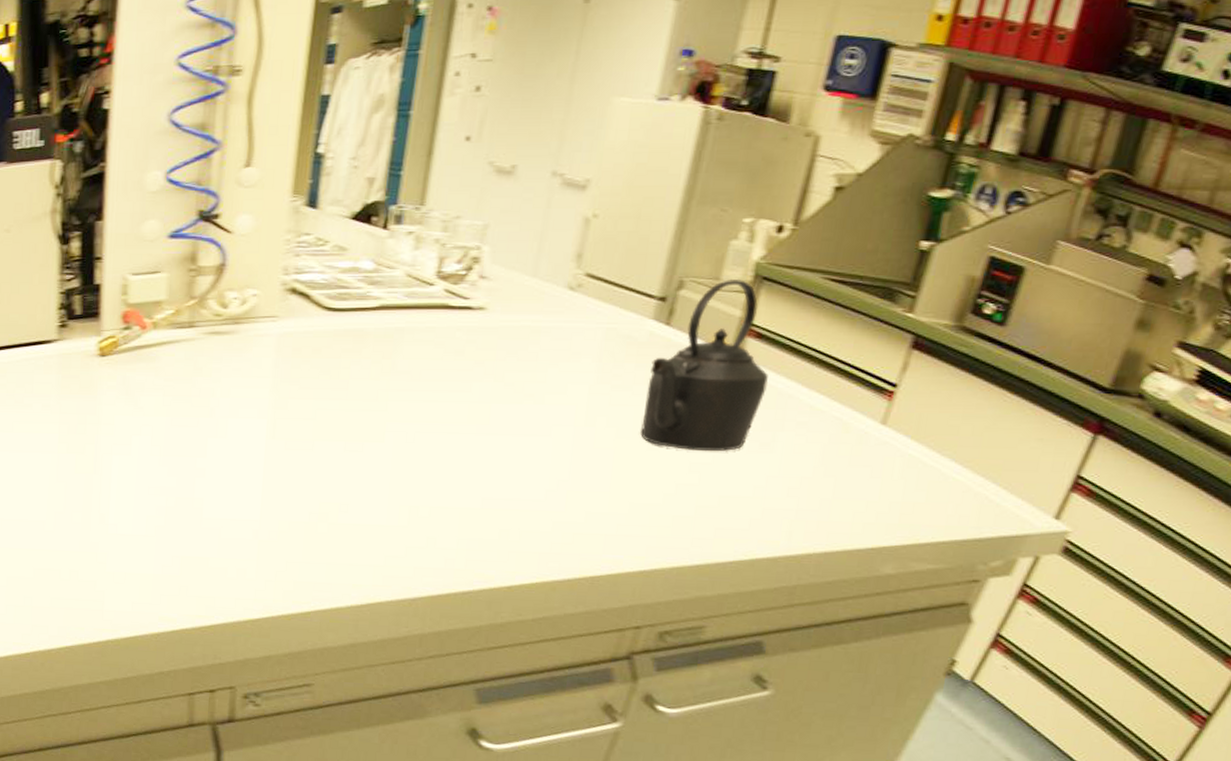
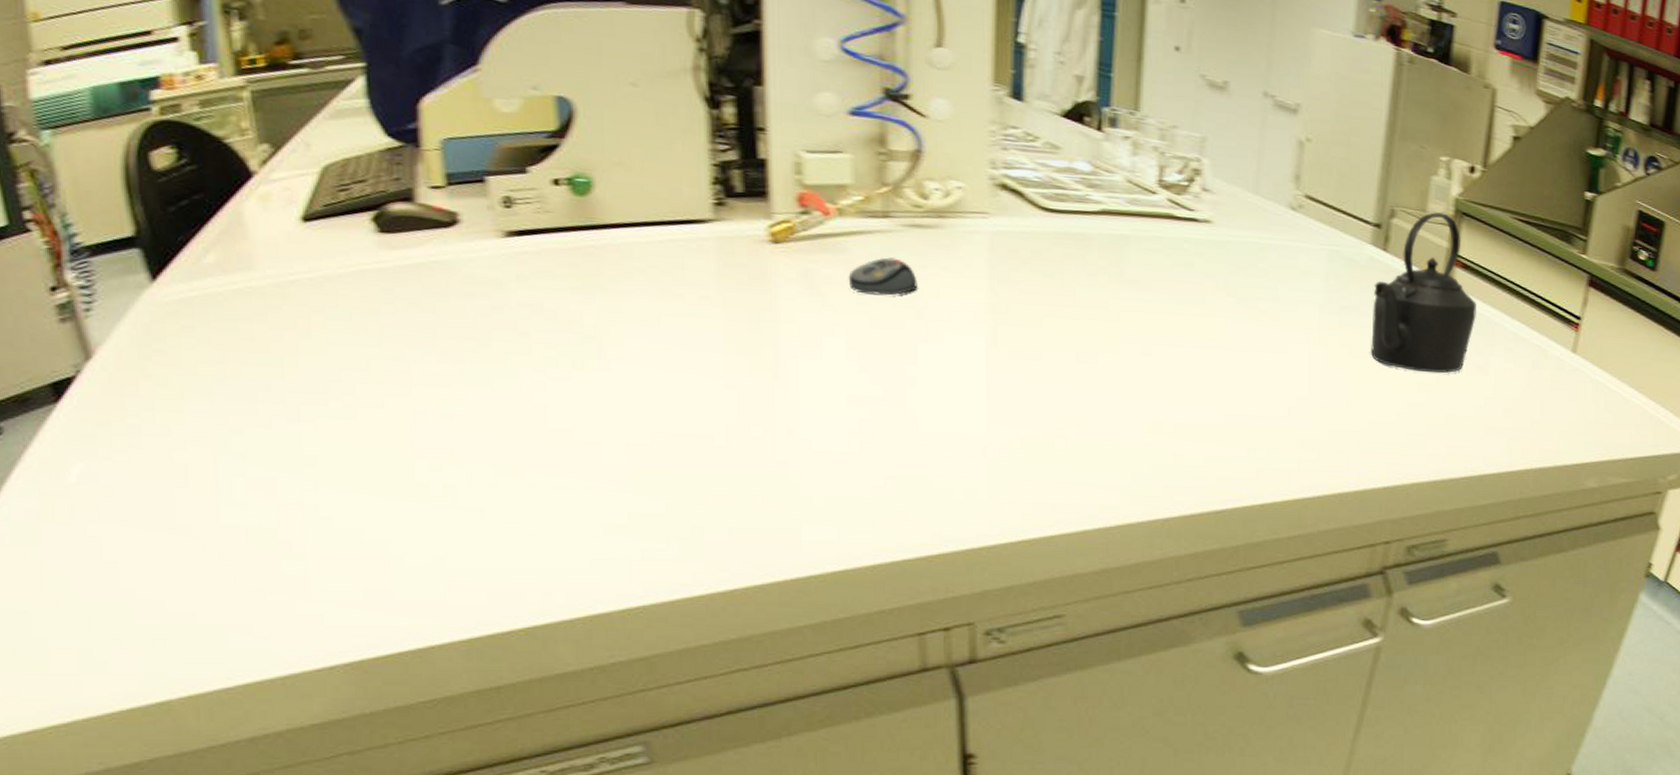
computer mouse: none [156,363,213,397] -> present [848,257,918,296]

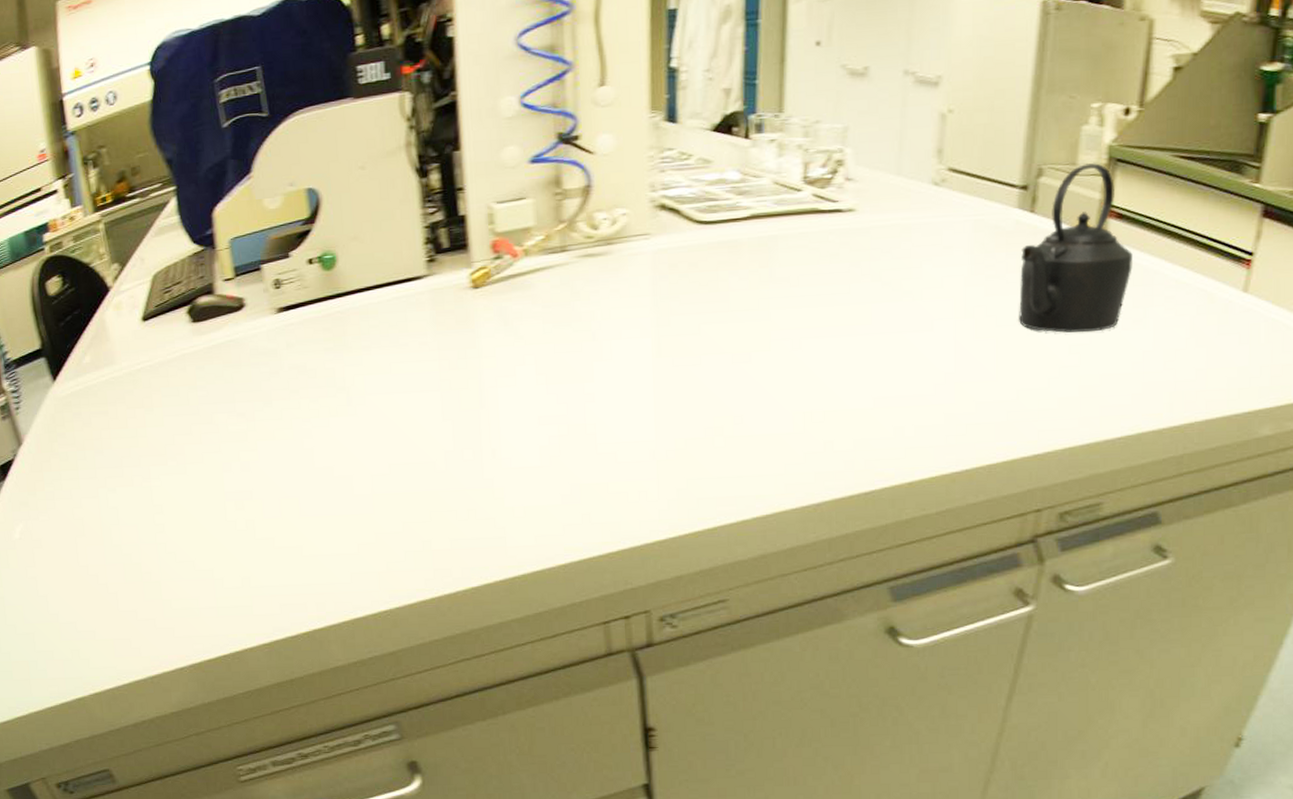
computer mouse: present [848,257,918,296] -> none [534,287,592,324]

